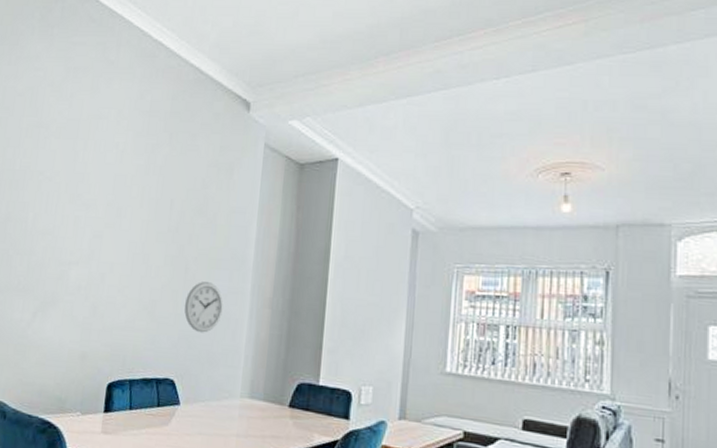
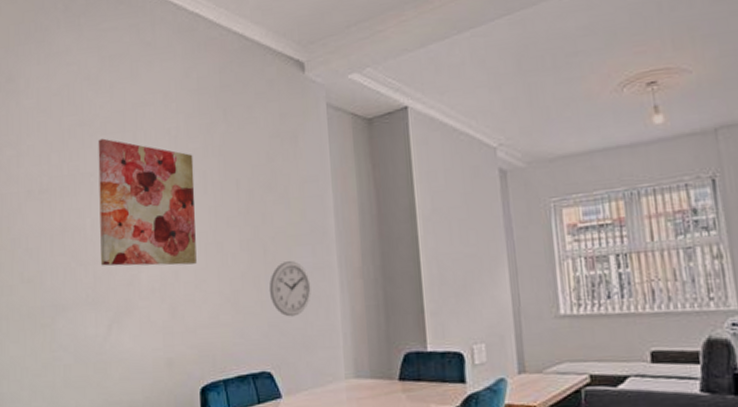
wall art: none [36,142,136,270] -> present [98,138,197,266]

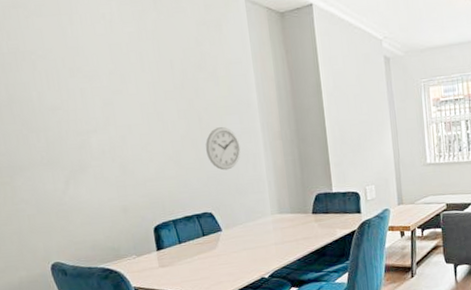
wall art: present [98,138,197,266] -> none [34,20,141,133]

